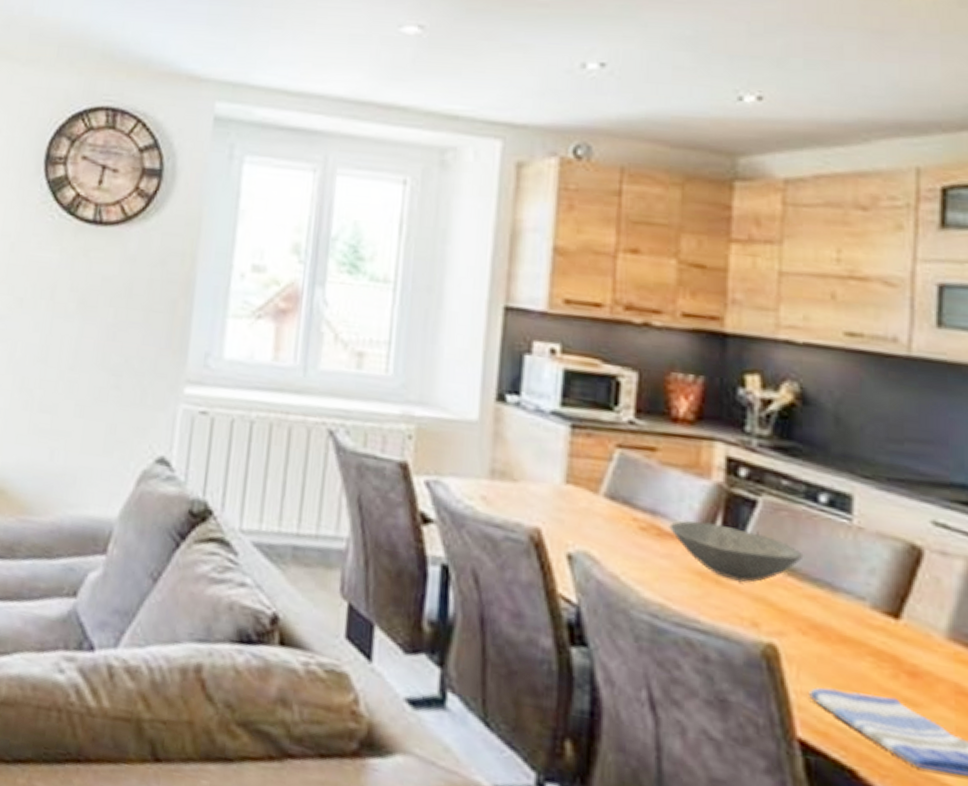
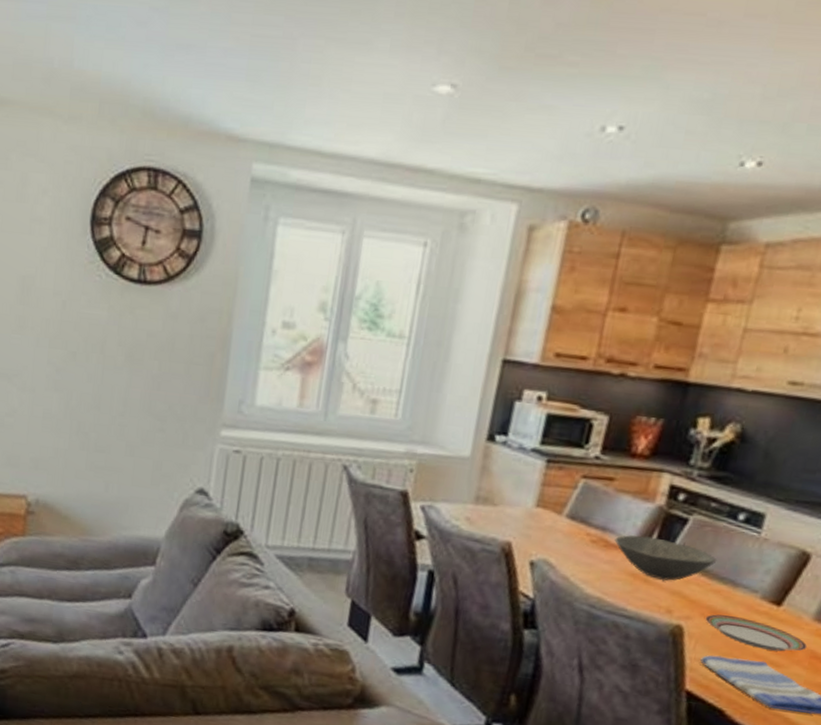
plate: none [804,629,948,684] -> present [705,614,808,652]

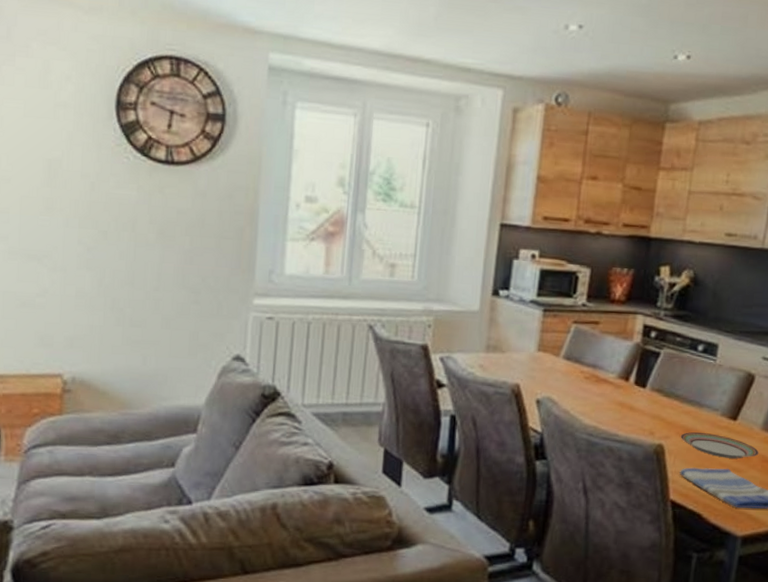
bowl: present [614,535,717,581] -> none [603,370,685,408]

